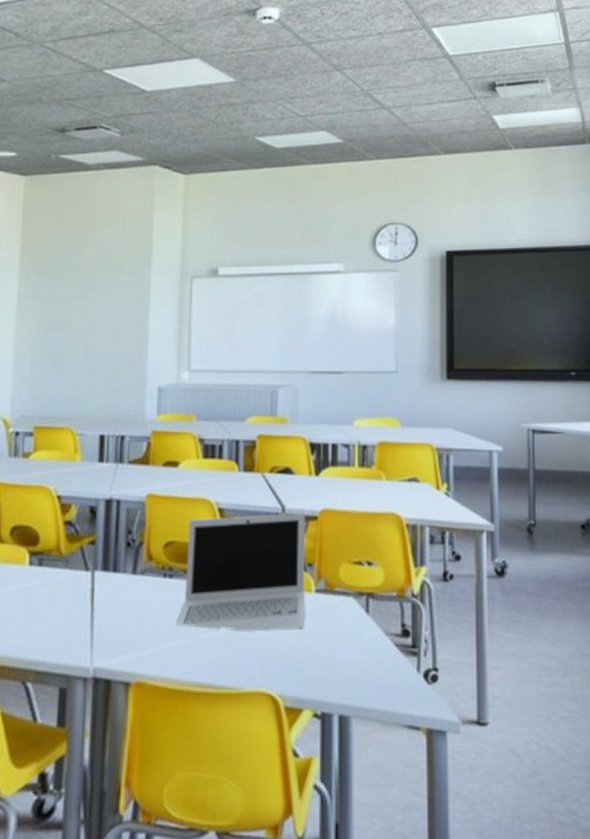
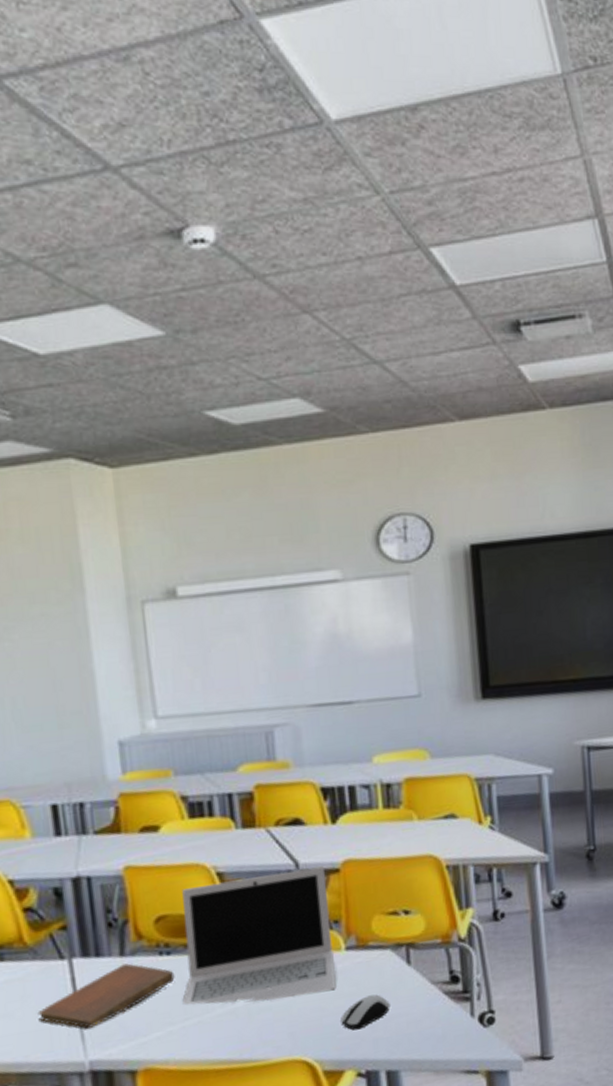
notebook: none [60,581,173,637] -> present [38,963,175,1028]
computer mouse: none [305,638,348,671] -> present [341,994,390,1030]

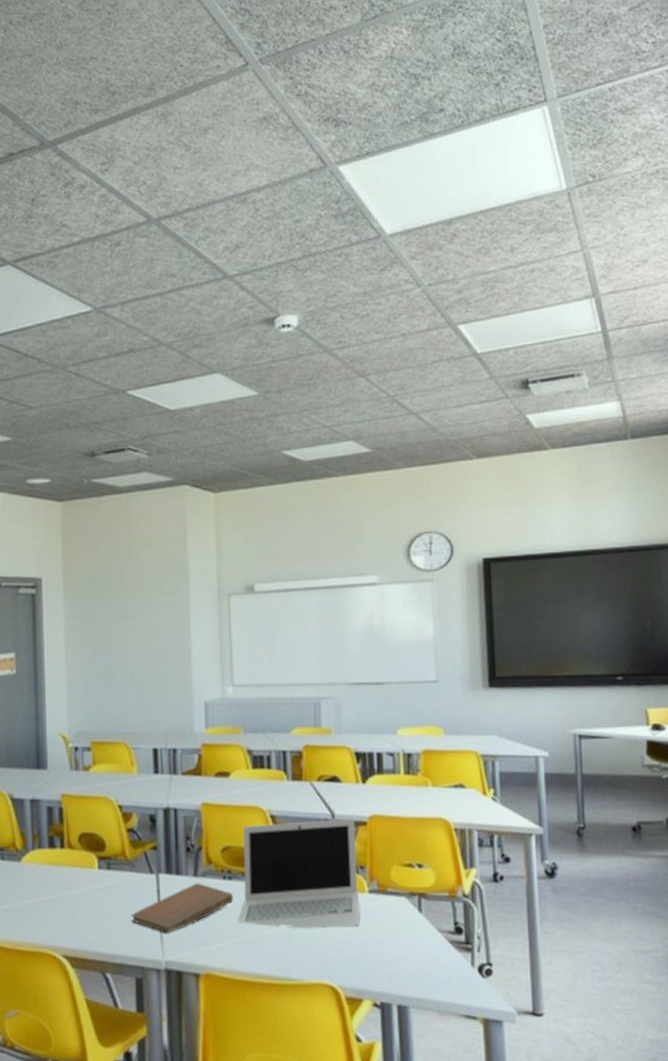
computer mouse: present [341,994,390,1030] -> none [362,935,403,965]

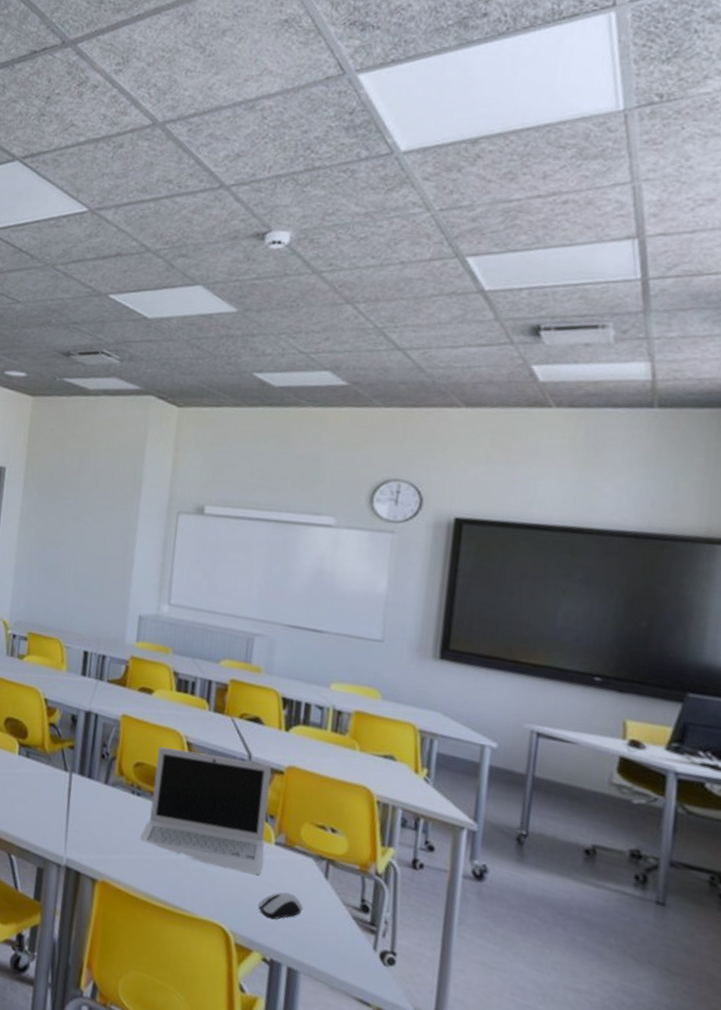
notebook: present [131,883,234,933] -> none [41,790,140,833]
computer mouse: none [362,935,403,965] -> present [258,892,303,920]

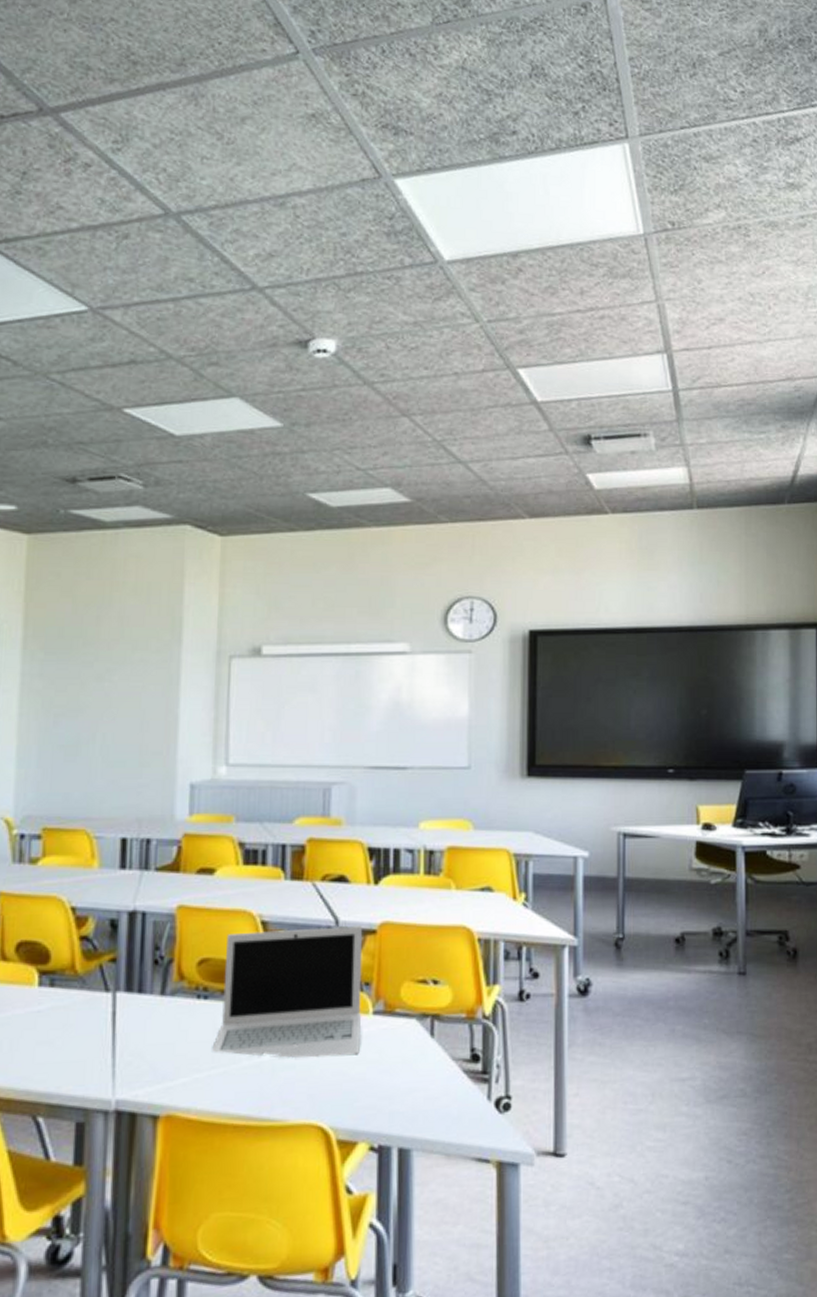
computer mouse: present [258,892,303,920] -> none [360,1064,410,1100]

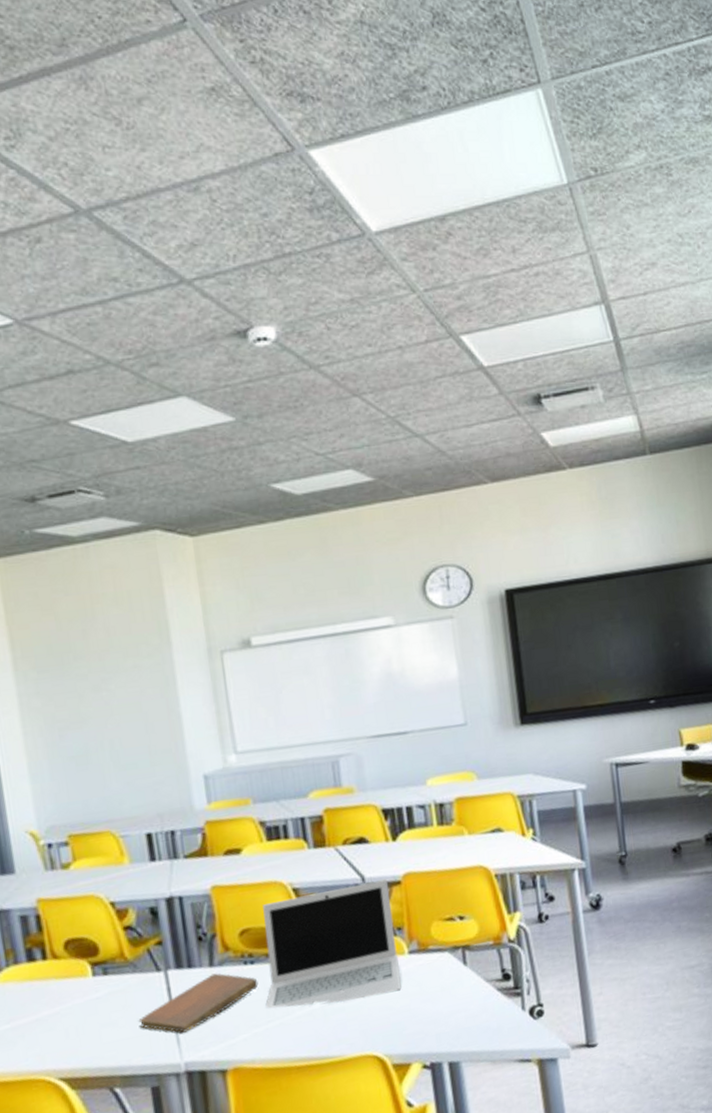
notebook: none [76,1003,209,1065] -> present [138,972,259,1033]

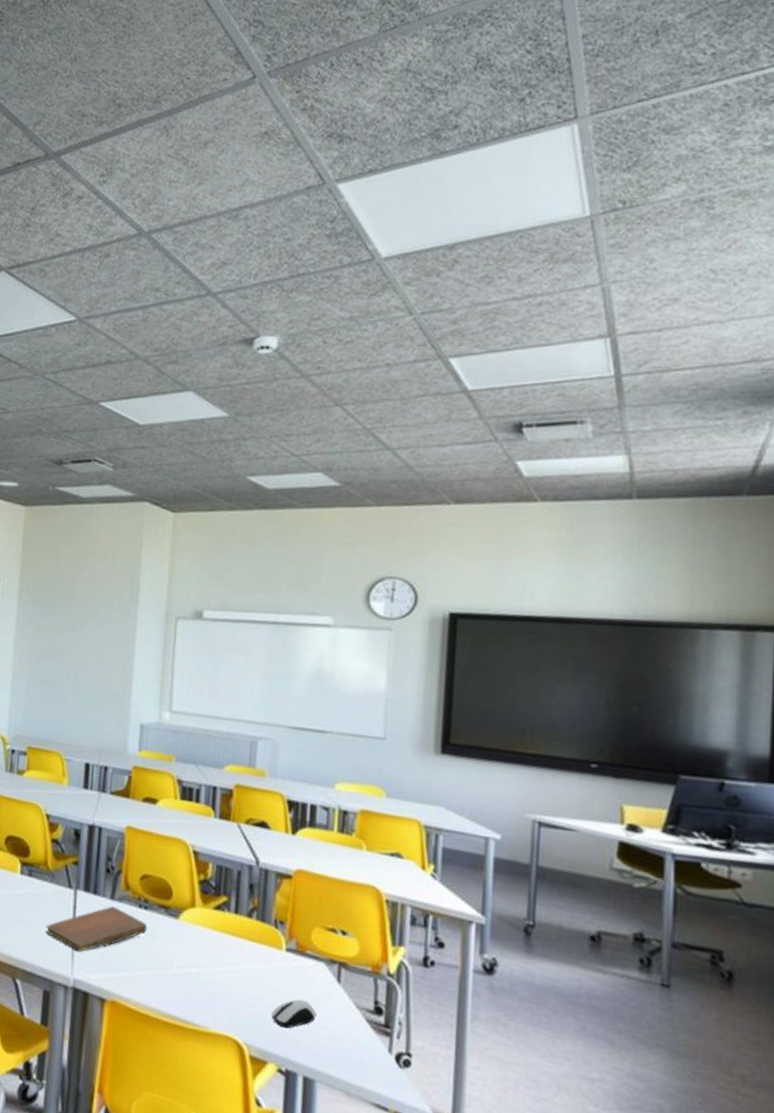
laptop: present [262,879,402,1009] -> none [149,857,279,985]
computer mouse: none [406,993,450,1026] -> present [272,999,317,1029]

